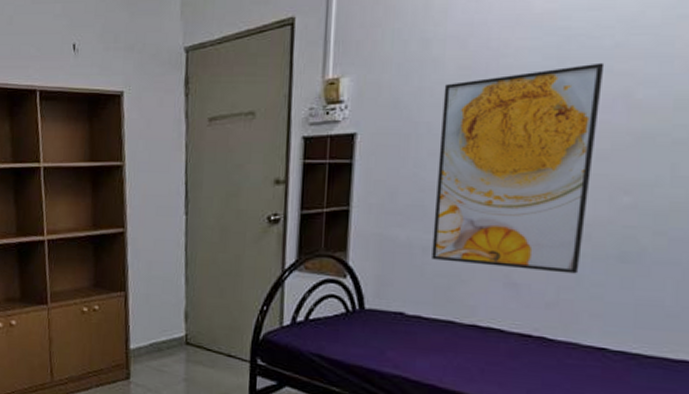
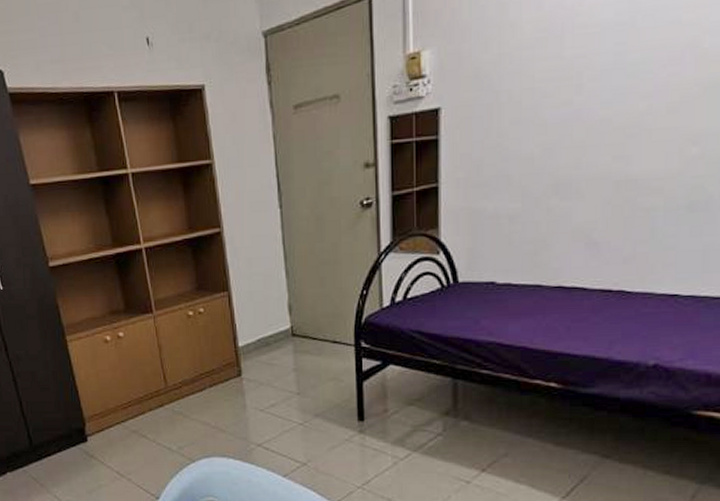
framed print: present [432,62,605,274] -> none [518,13,674,228]

